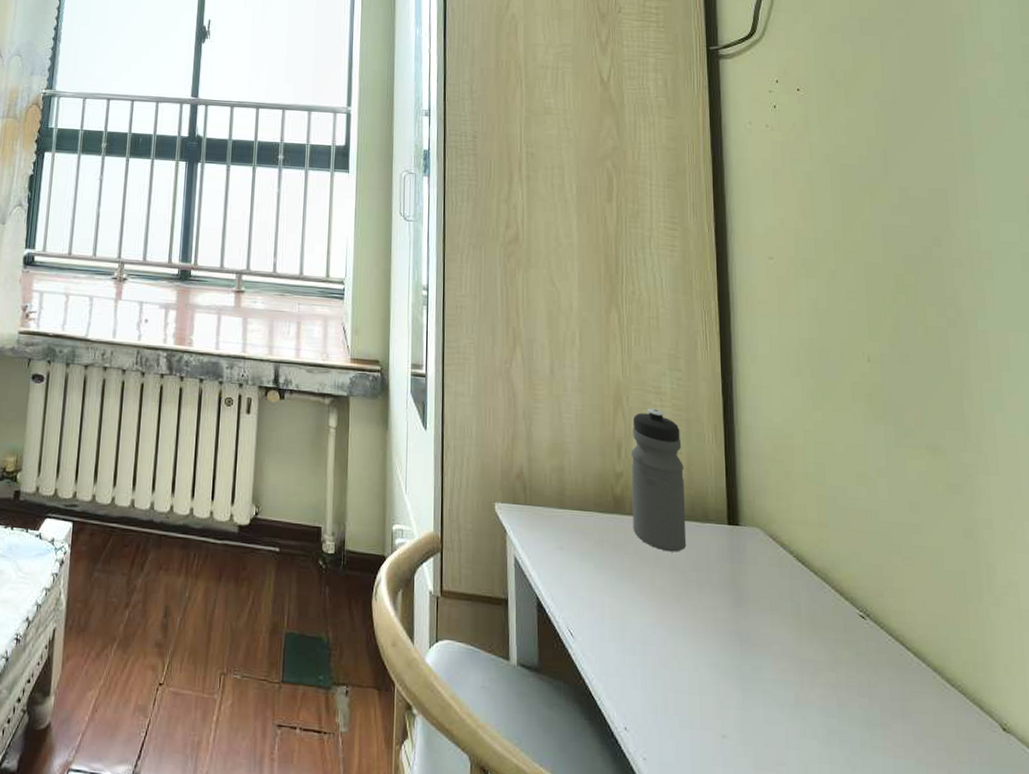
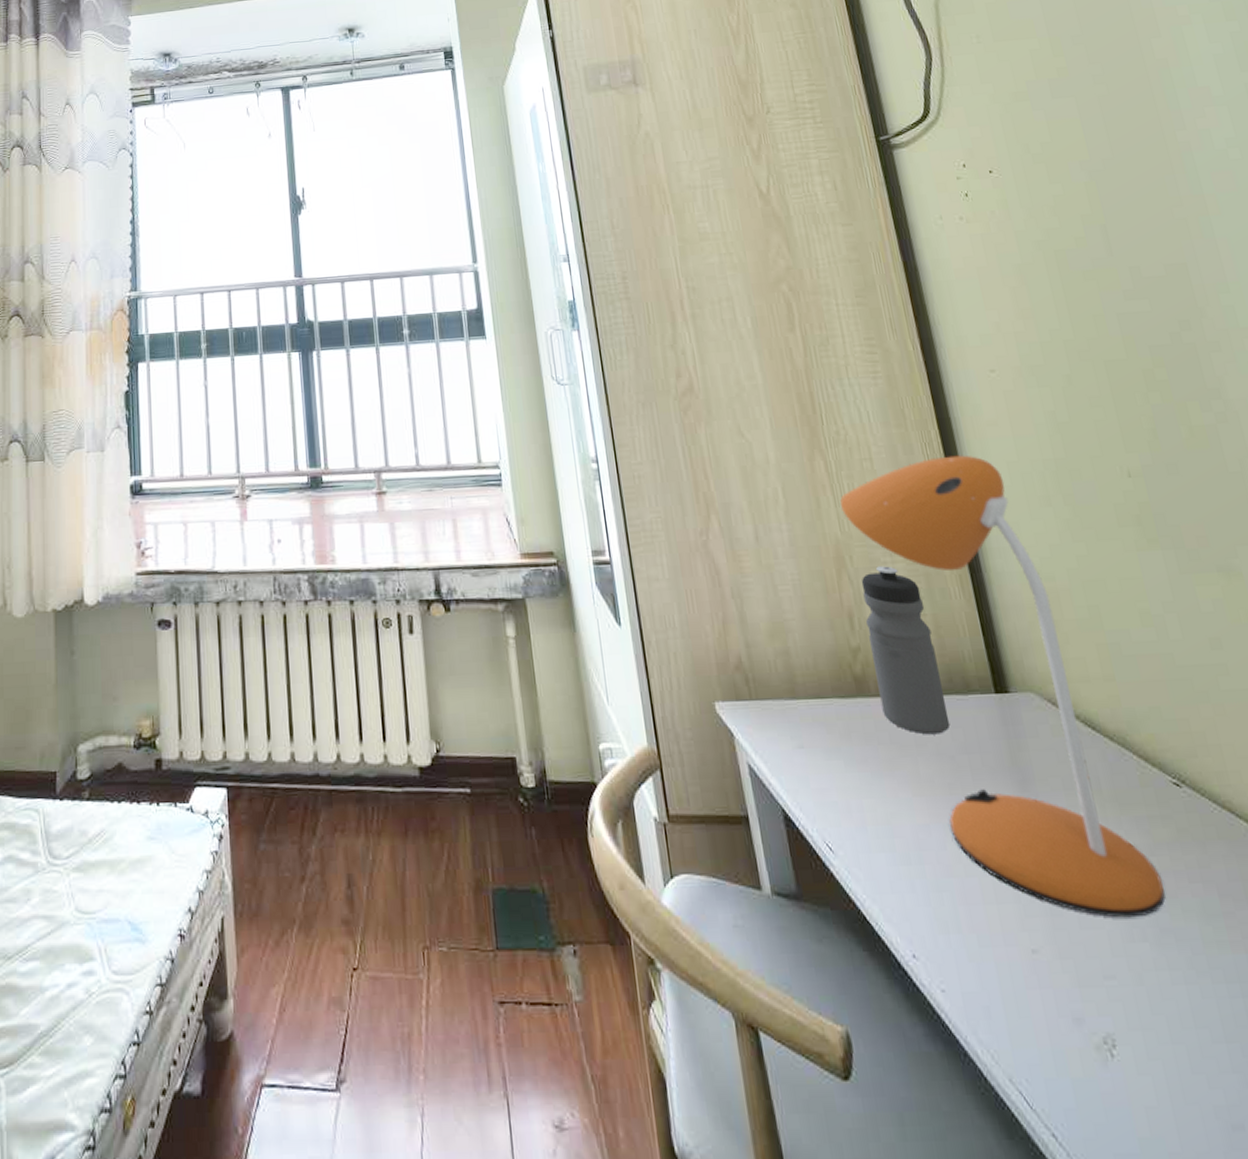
desk lamp: none [627,324,837,719] -> present [840,455,1166,918]

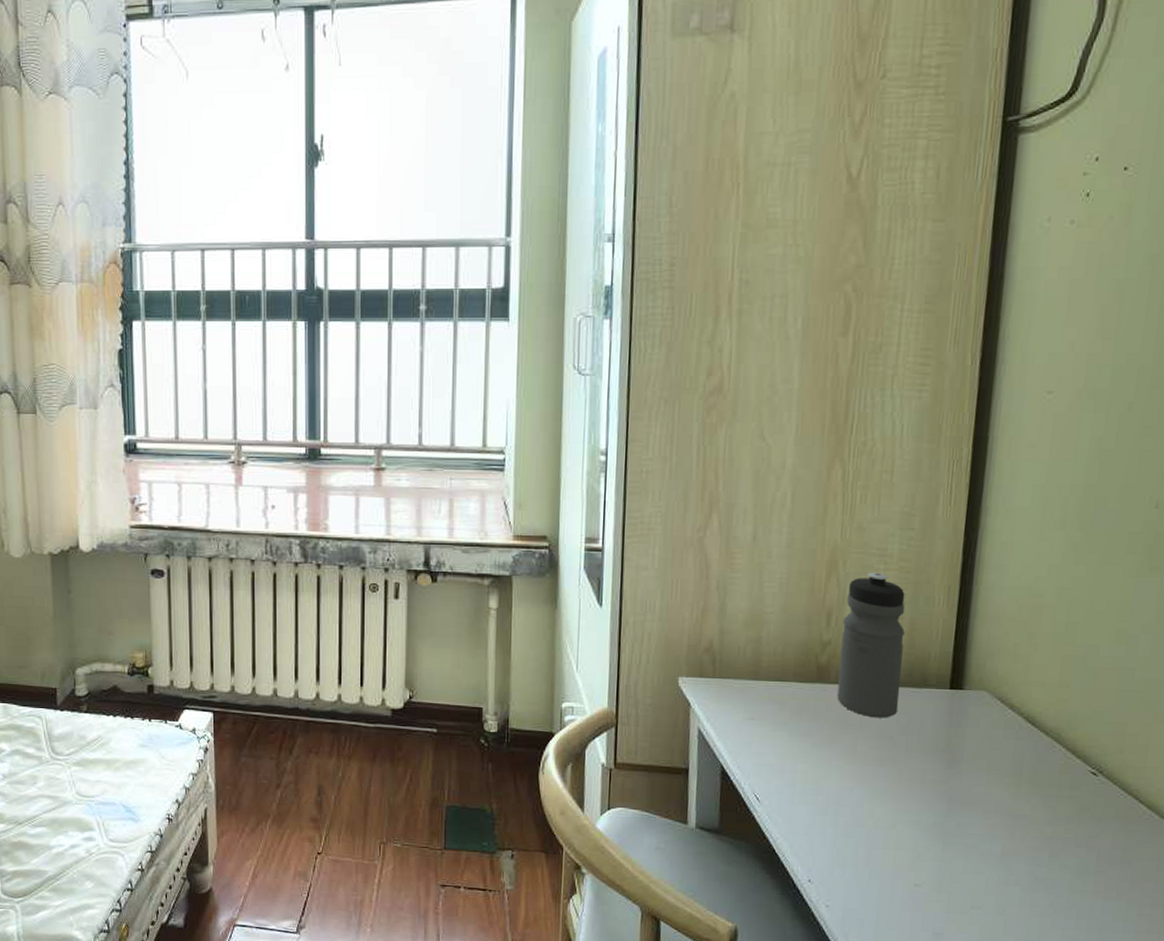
desk lamp: present [840,455,1166,918] -> none [848,474,1051,868]

